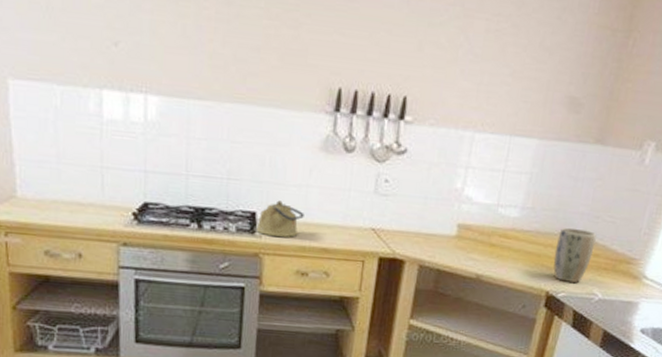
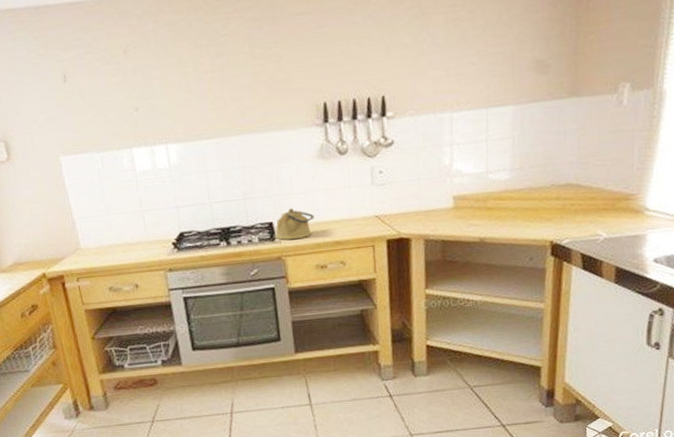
plant pot: present [553,227,597,283] -> none [550,177,590,229]

